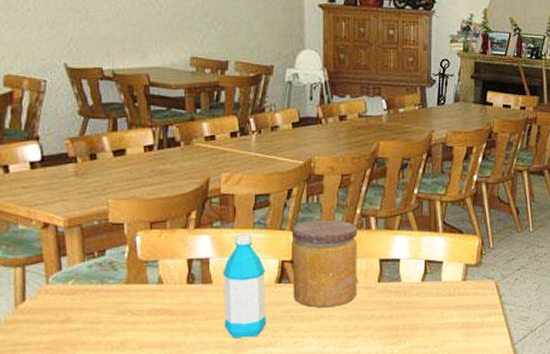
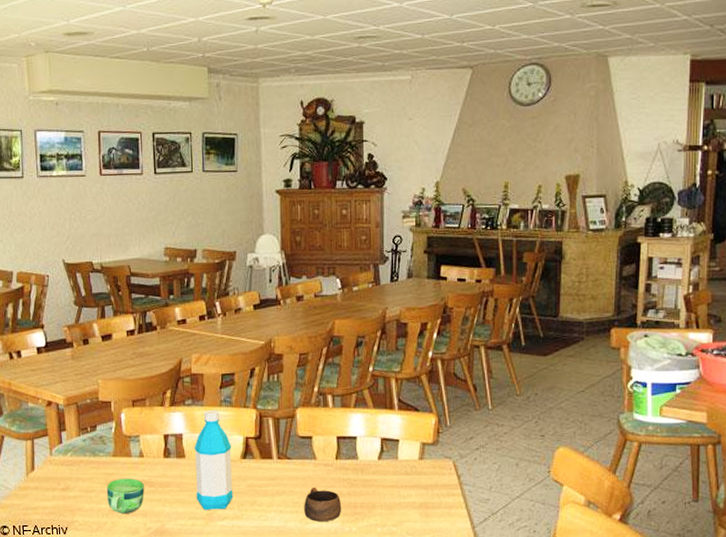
cup: none [117,306,164,346] -> present [106,478,145,514]
jar: present [291,220,358,308] -> none [254,397,316,484]
cup: none [344,310,384,345] -> present [304,487,342,521]

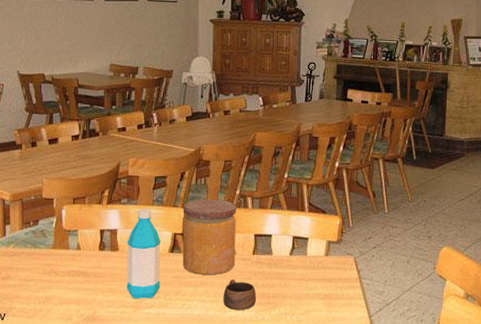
cup: present [106,478,145,514] -> none [44,268,79,301]
jar: none [254,397,316,484] -> present [182,199,237,276]

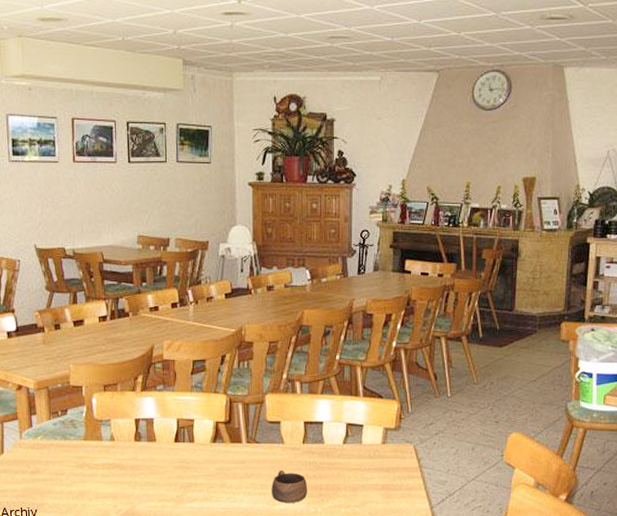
water bottle: present [126,209,161,299] -> none [165,395,203,492]
jar: present [182,199,237,276] -> none [225,384,284,467]

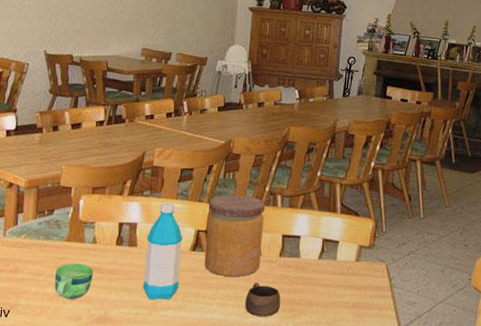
cup: none [76,461,115,496] -> present [54,263,93,299]
water bottle: none [165,395,203,492] -> present [142,202,183,300]
jar: none [225,384,284,467] -> present [204,195,266,277]

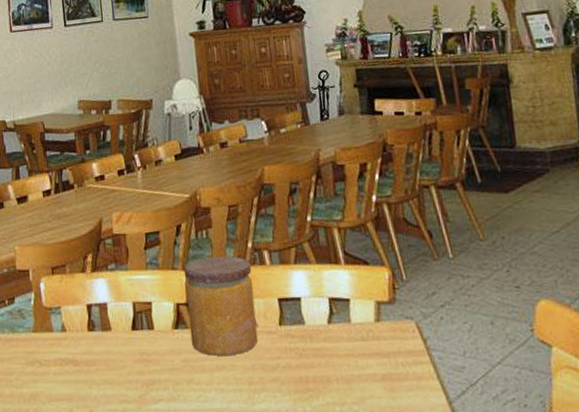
cup: present [54,263,93,299] -> none [27,356,69,399]
water bottle: present [142,202,183,300] -> none [120,274,167,391]
cup: present [245,282,281,316] -> none [248,359,292,401]

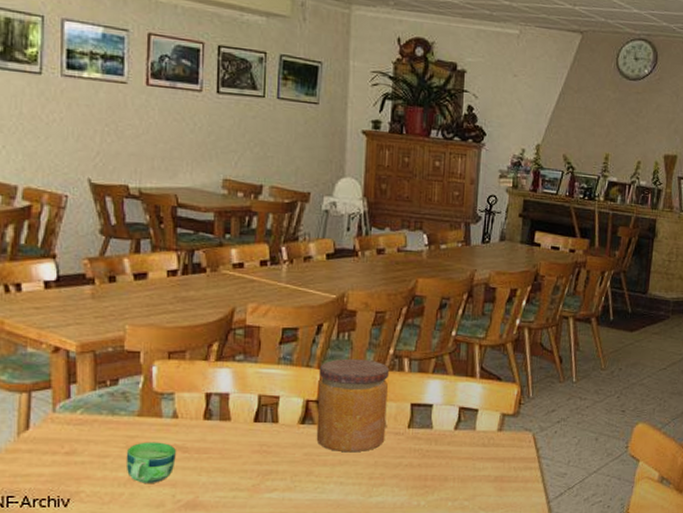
cup: none [27,356,69,399] -> present [126,442,176,483]

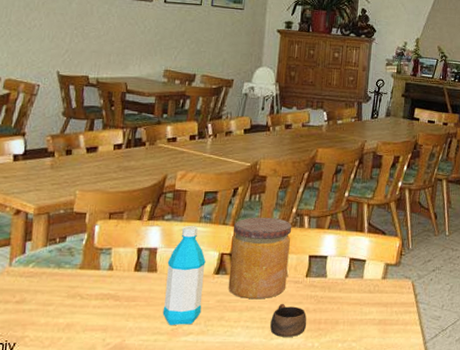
cup: present [126,442,176,483] -> none [65,291,109,328]
water bottle: none [241,368,288,480] -> present [162,226,206,325]
cup: none [368,457,411,494] -> present [270,303,307,337]

